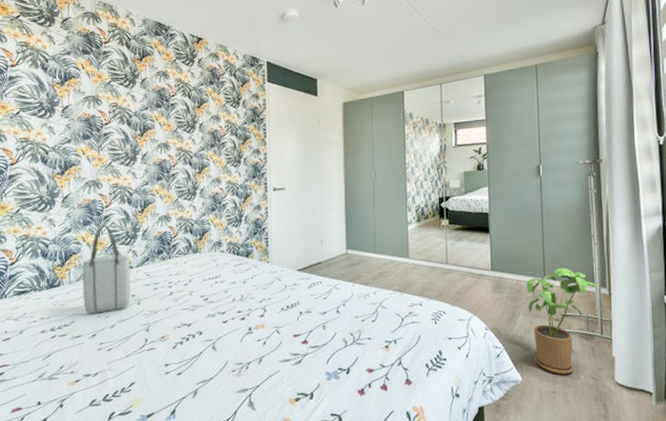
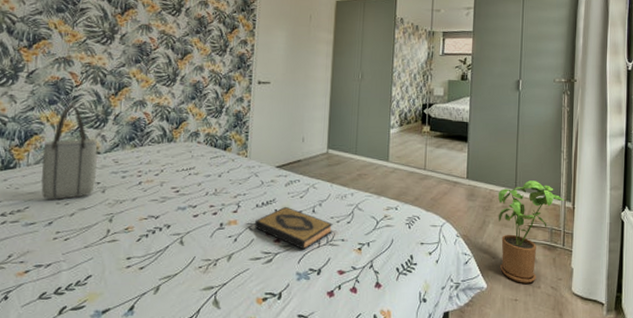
hardback book: none [282,308,359,350] -> present [255,206,333,250]

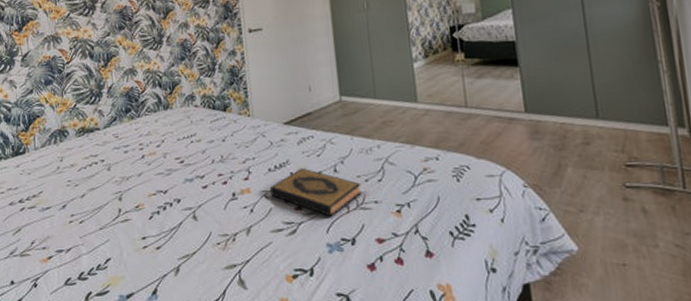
tote bag: present [41,105,98,200] -> none [46,83,100,182]
house plant: present [497,180,565,284] -> none [572,105,675,242]

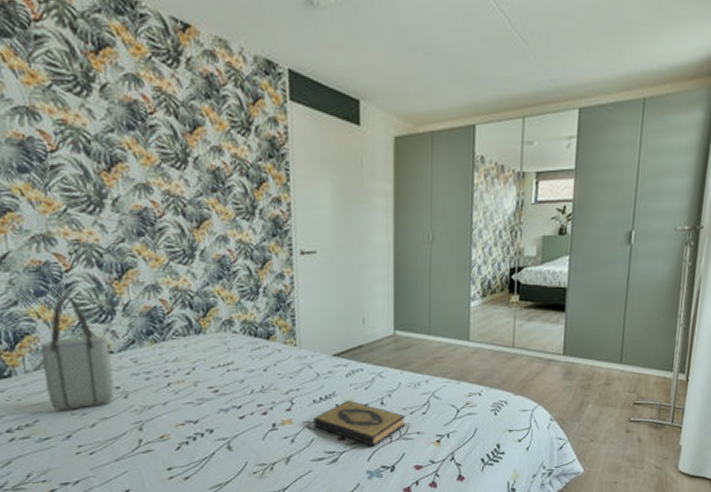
tote bag: none [46,83,100,182] -> present [40,296,114,410]

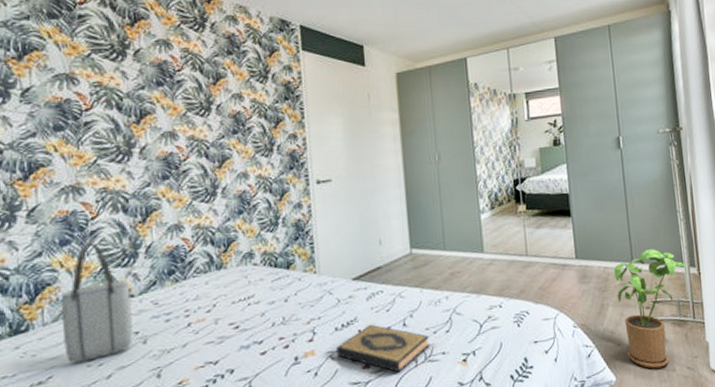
house plant: none [599,352,678,465] -> present [613,249,688,369]

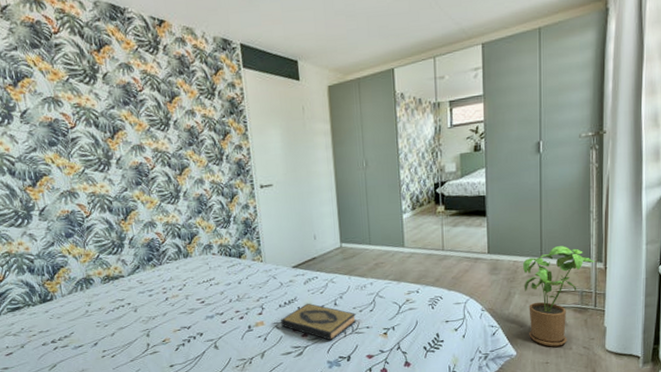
tote bag: present [60,243,133,363] -> none [71,236,127,324]

